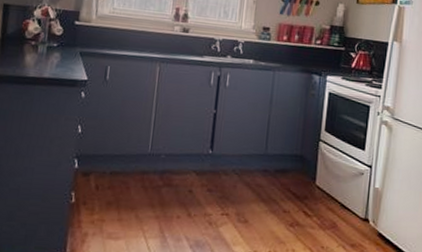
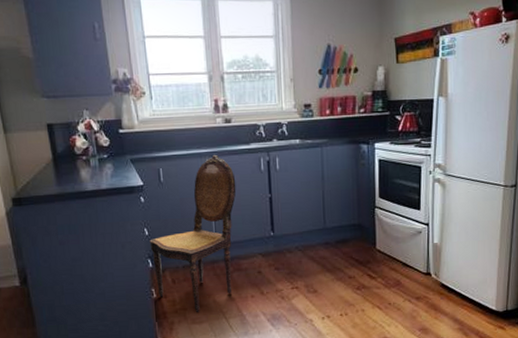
dining chair: none [78,62,183,228] -> present [149,155,237,313]

